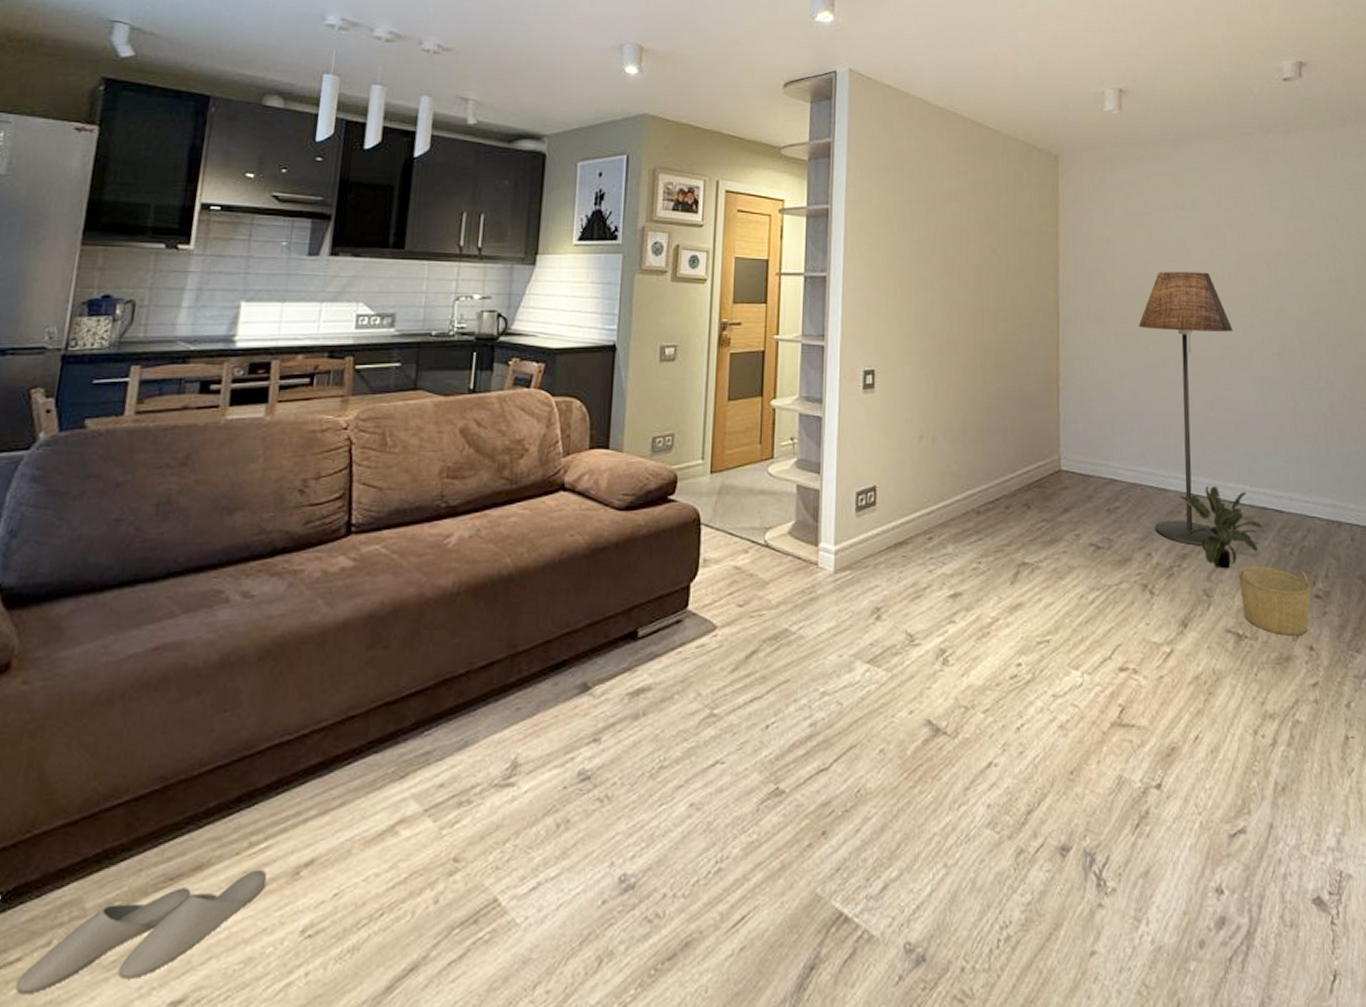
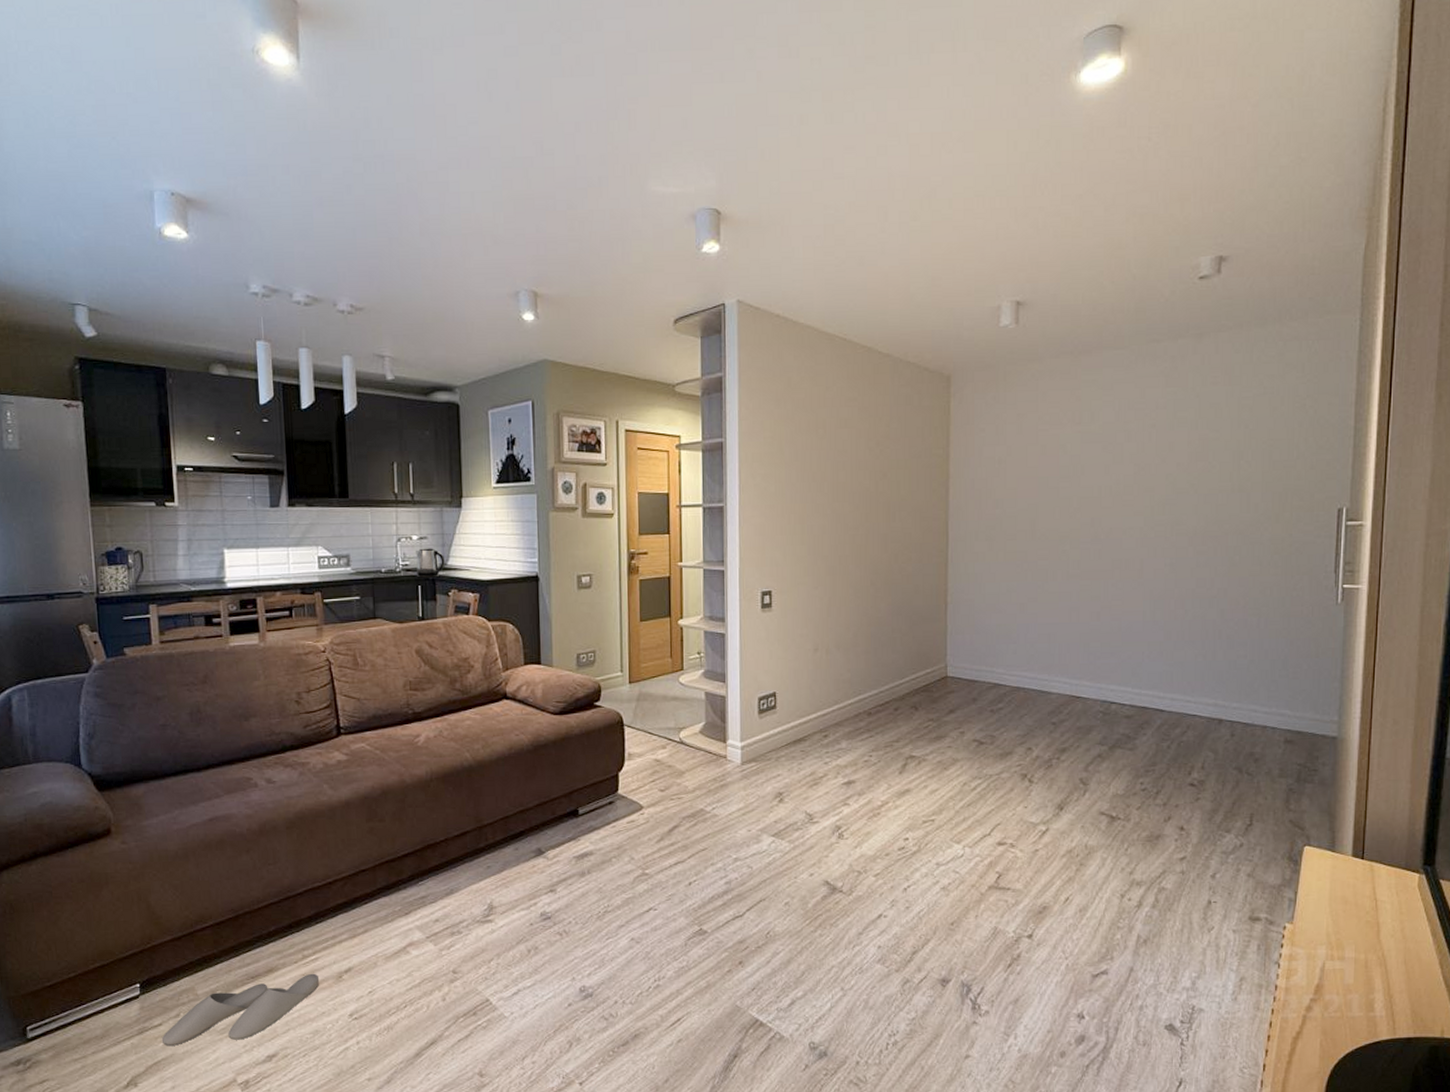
floor lamp: present [1138,271,1233,546] -> none [1027,487,1125,741]
potted plant: present [1179,486,1262,569] -> none [1061,689,1141,761]
basket: present [1238,565,1311,636] -> none [1115,758,1186,818]

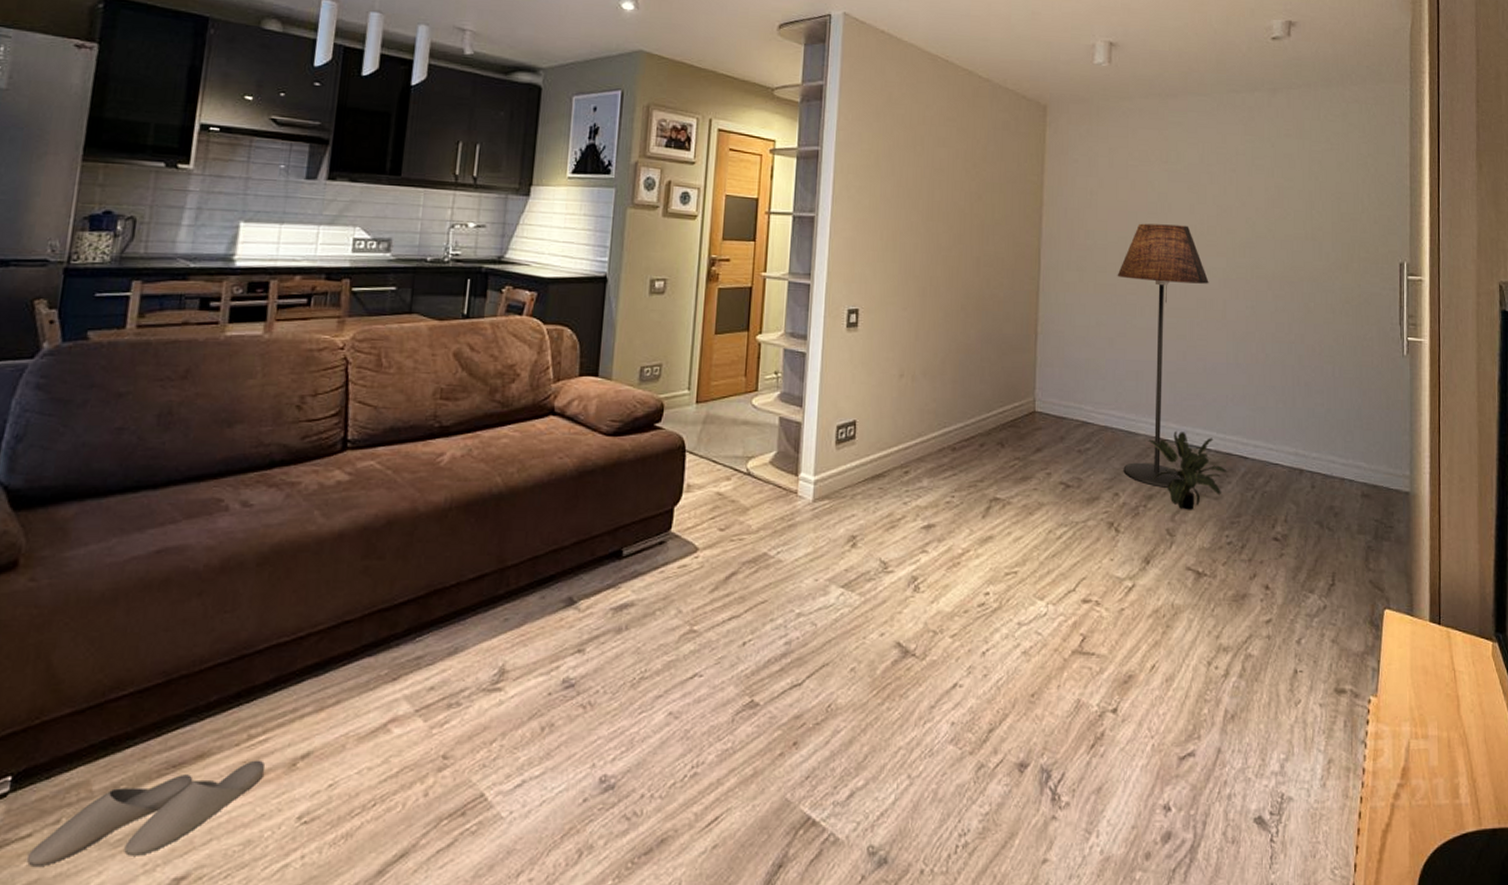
kettle: present [416,548,445,579] -> none [468,237,503,272]
floor lamp: none [1027,487,1125,741] -> present [1117,223,1209,488]
potted plant: none [1061,689,1141,761] -> present [1148,431,1226,510]

